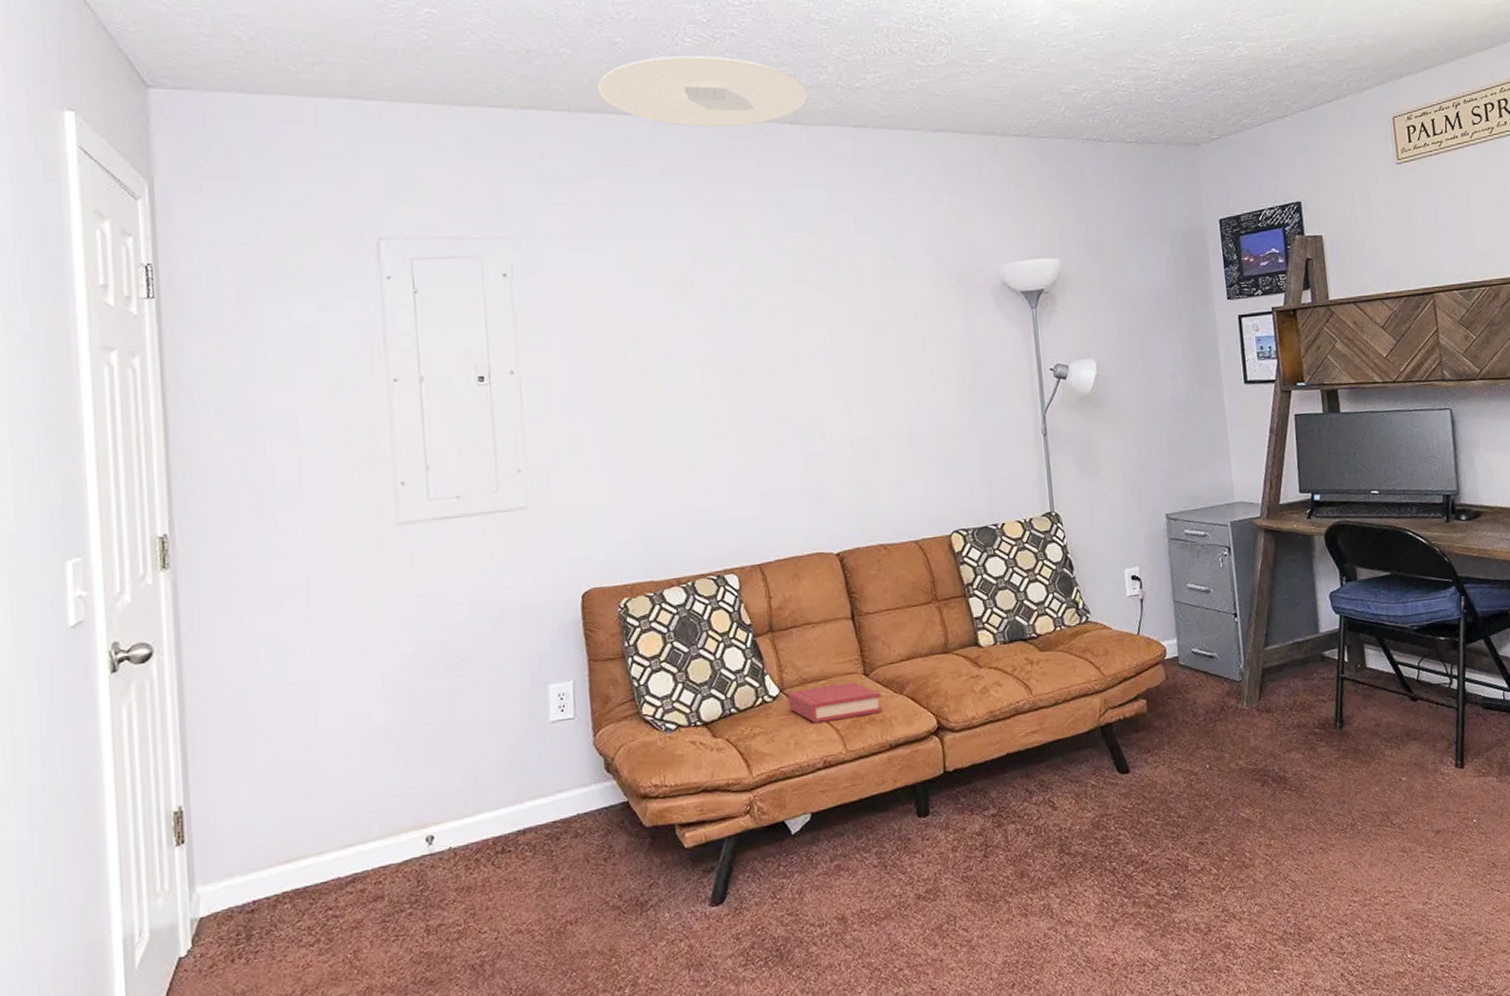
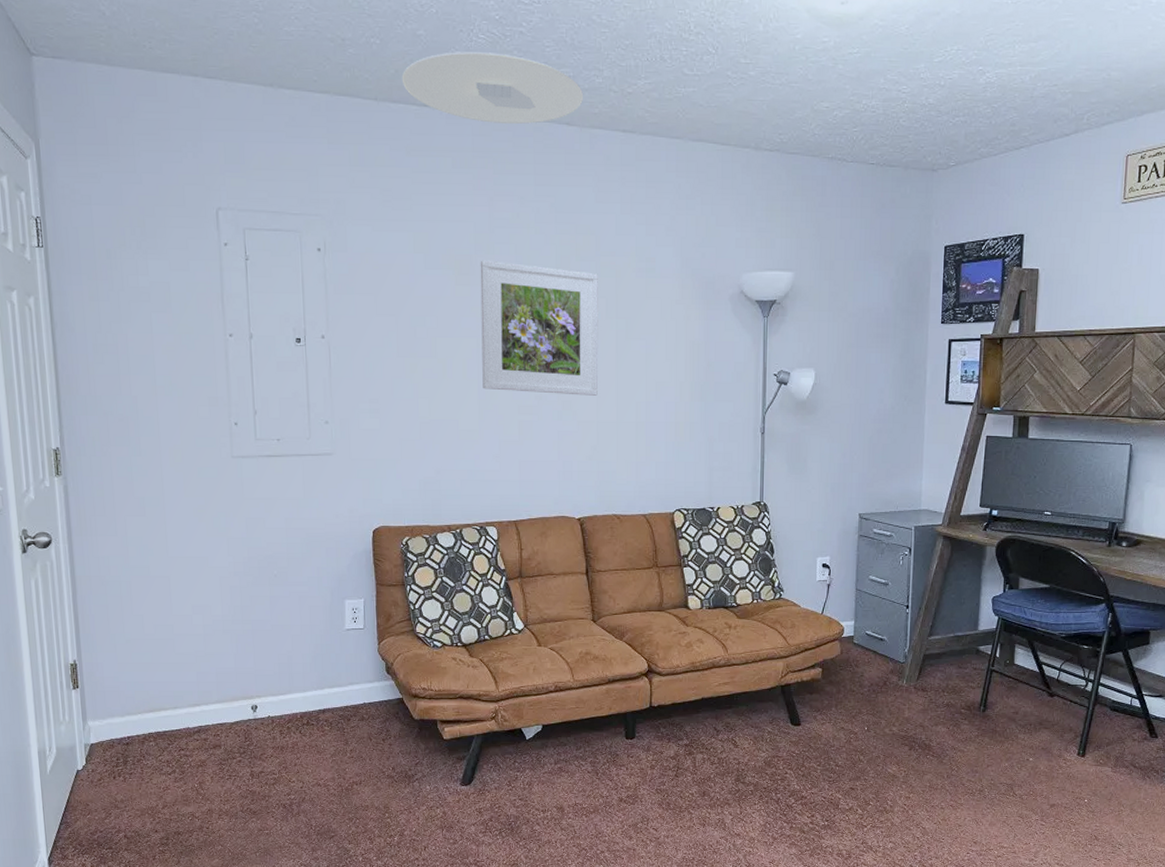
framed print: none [699,271,849,415] -> present [480,260,599,396]
hardback book: present [787,682,882,723] -> none [530,625,605,655]

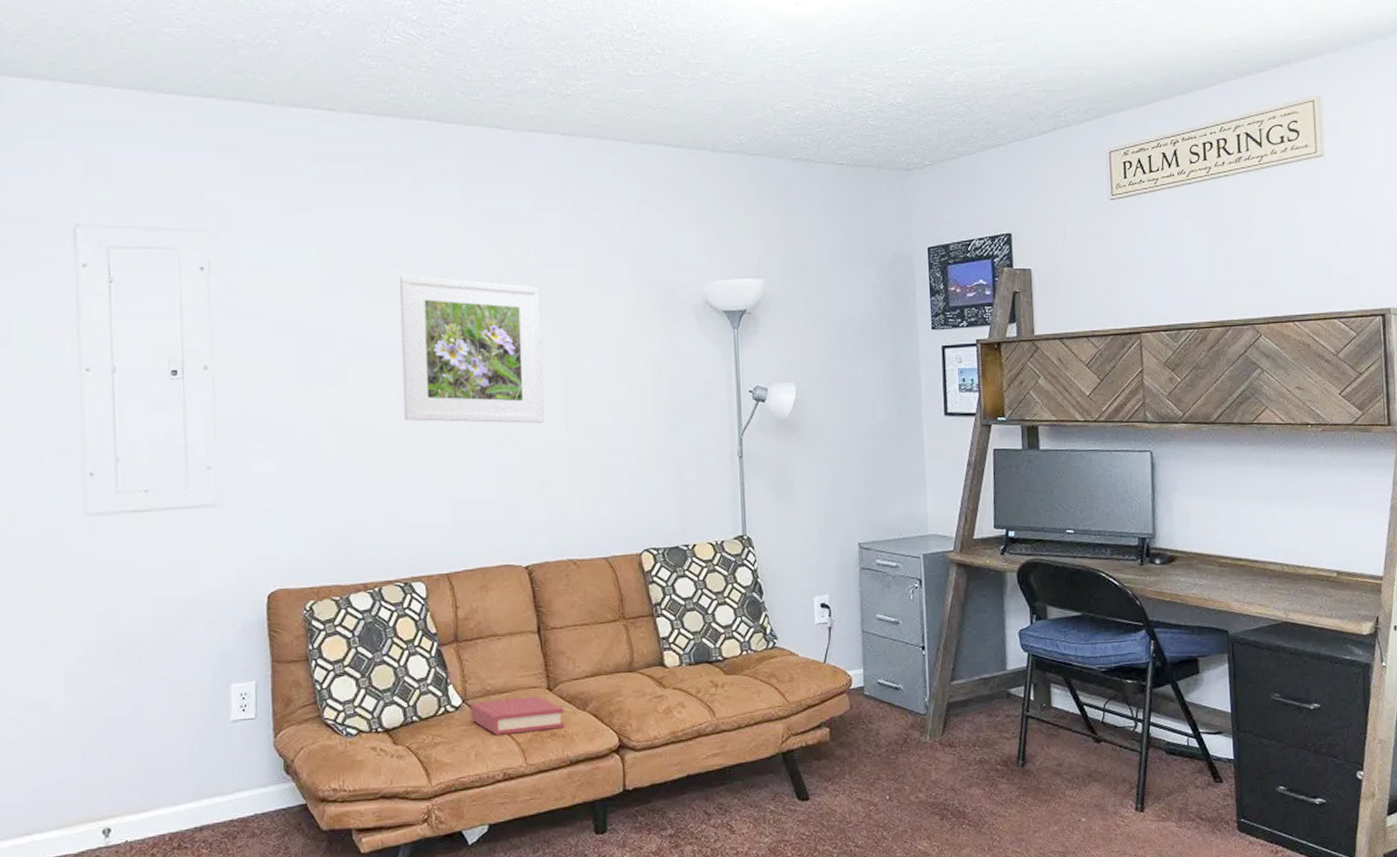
ceiling light: present [401,52,584,125] -> none [303,53,517,129]
hardback book: none [530,625,605,655] -> present [470,696,564,735]

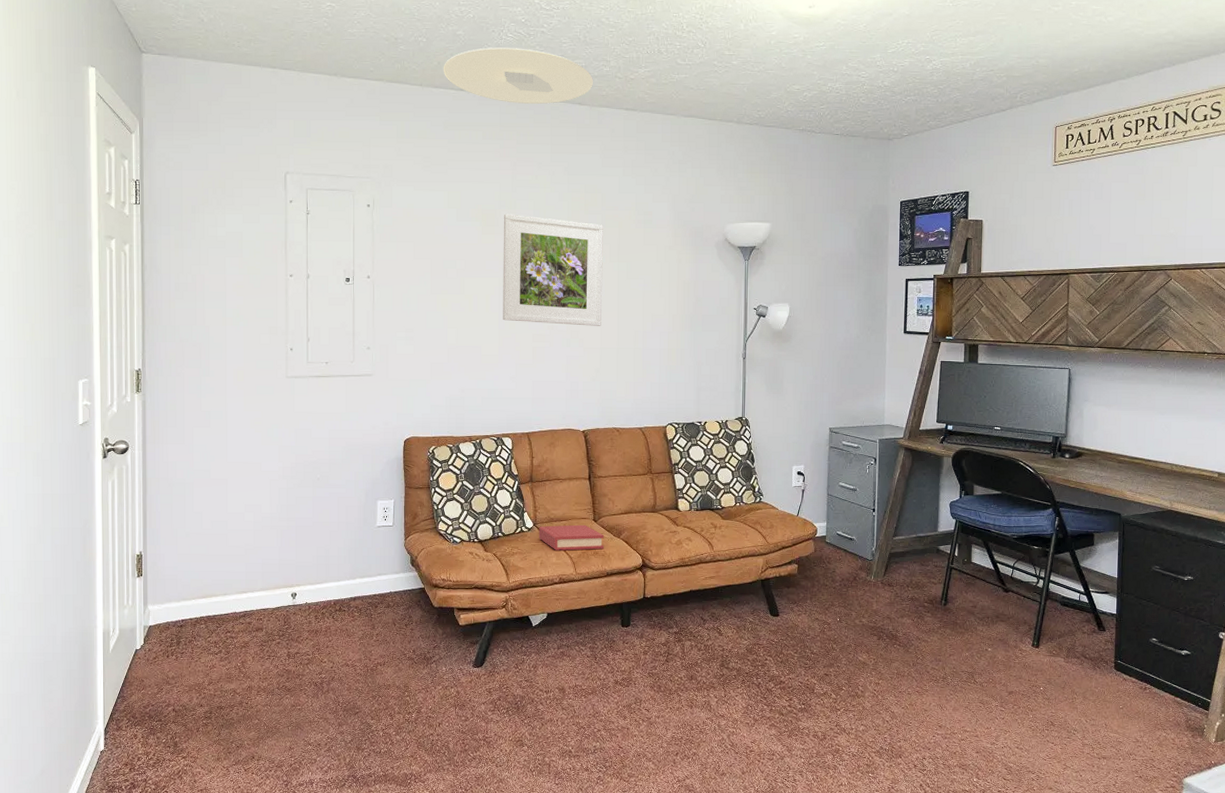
ceiling light: none [303,53,517,129] -> present [443,47,594,105]

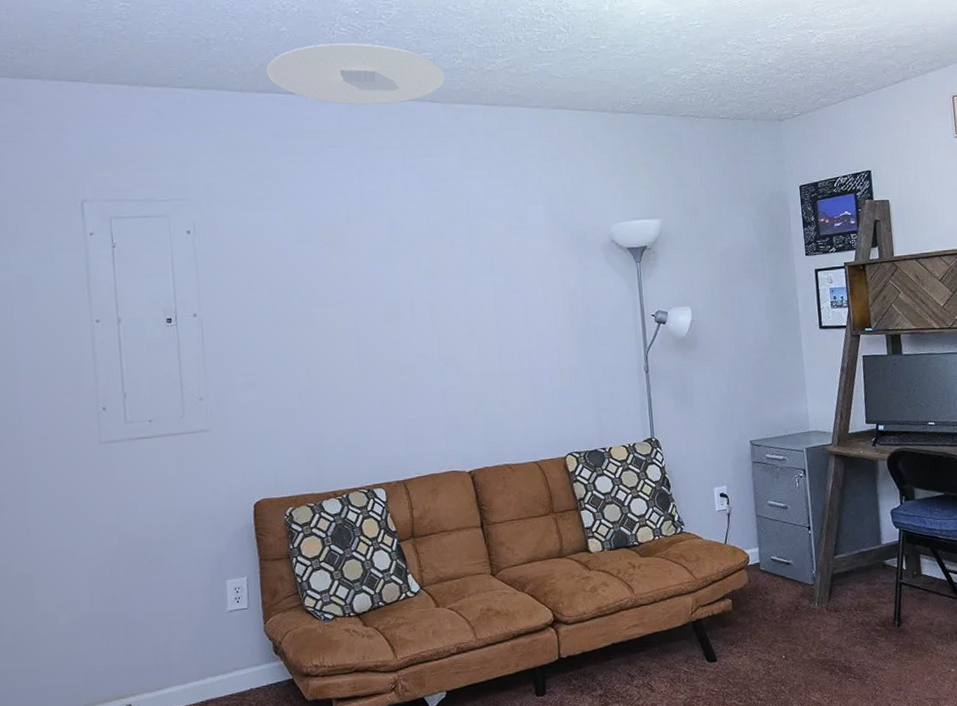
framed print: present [503,214,603,326] -> none [353,229,480,353]
hardback book: present [538,524,605,551] -> none [427,581,506,615]

